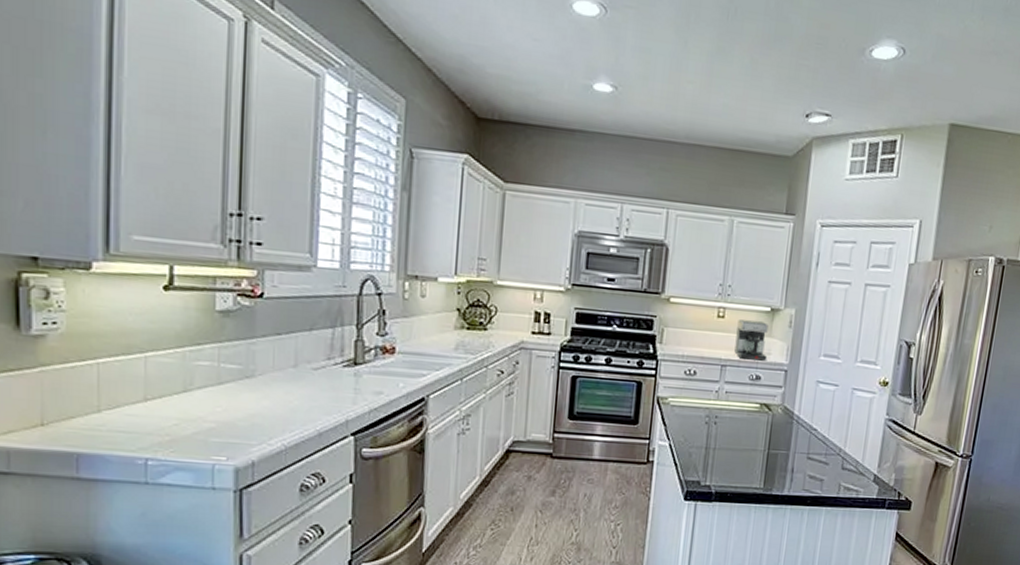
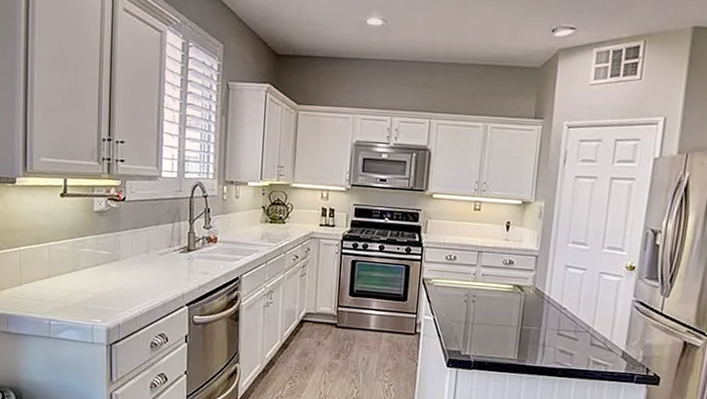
coffee maker: present [734,319,769,361] -> none [489,211,520,248]

